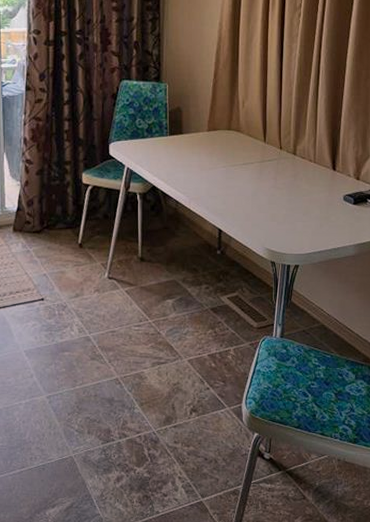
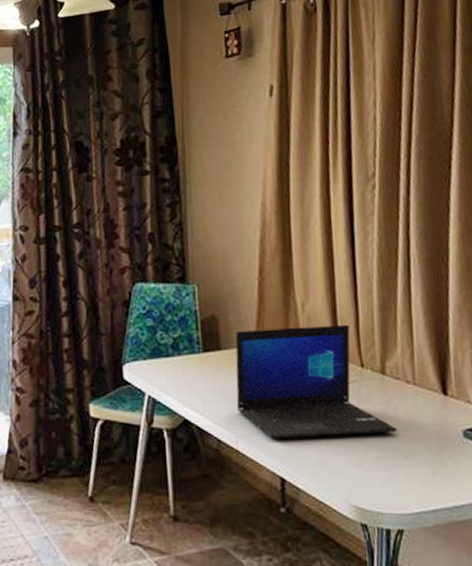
laptop: none [192,117,300,201] -> present [235,324,397,439]

